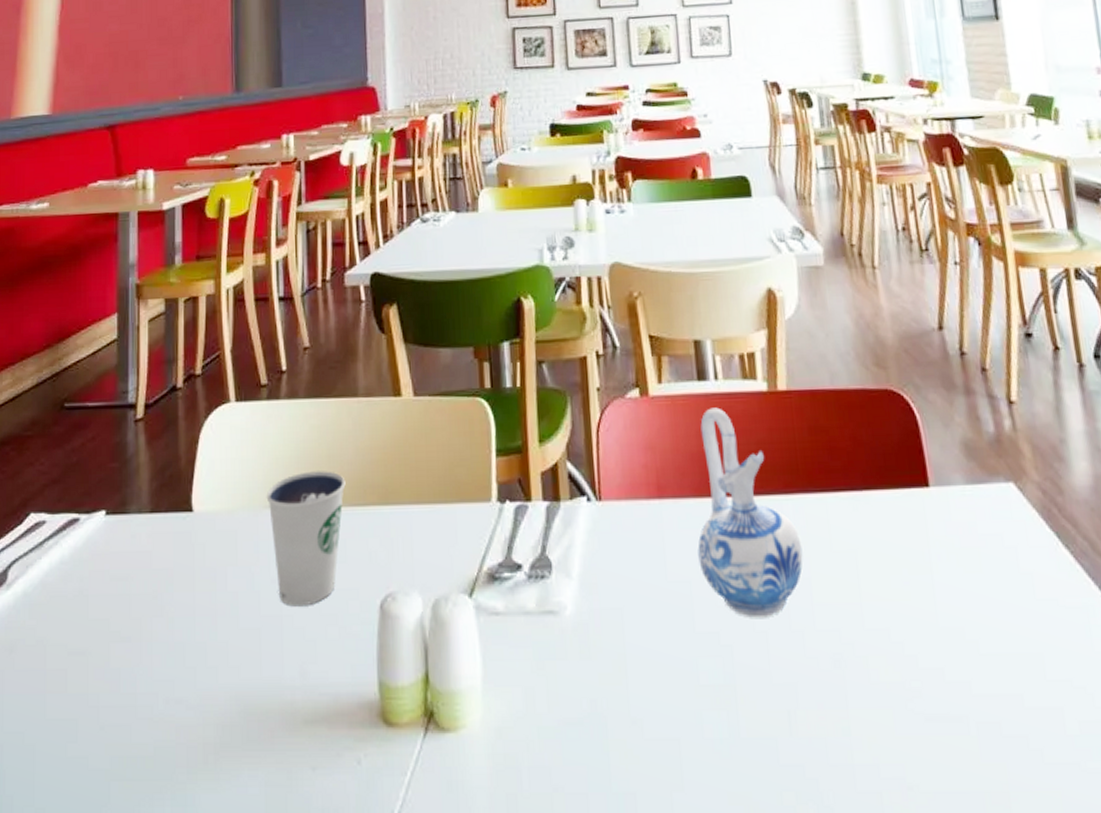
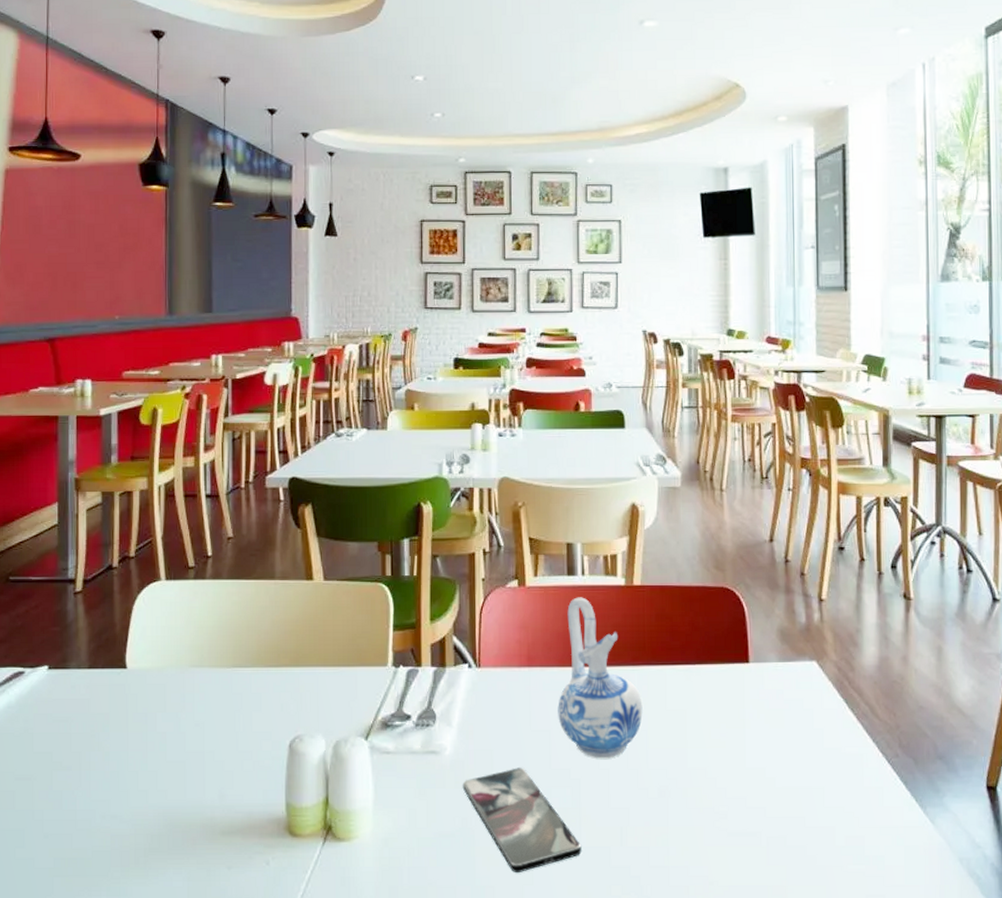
dixie cup: present [266,471,346,607] -> none [192,638,262,745]
smartphone: none [588,631,742,775] -> present [462,768,582,874]

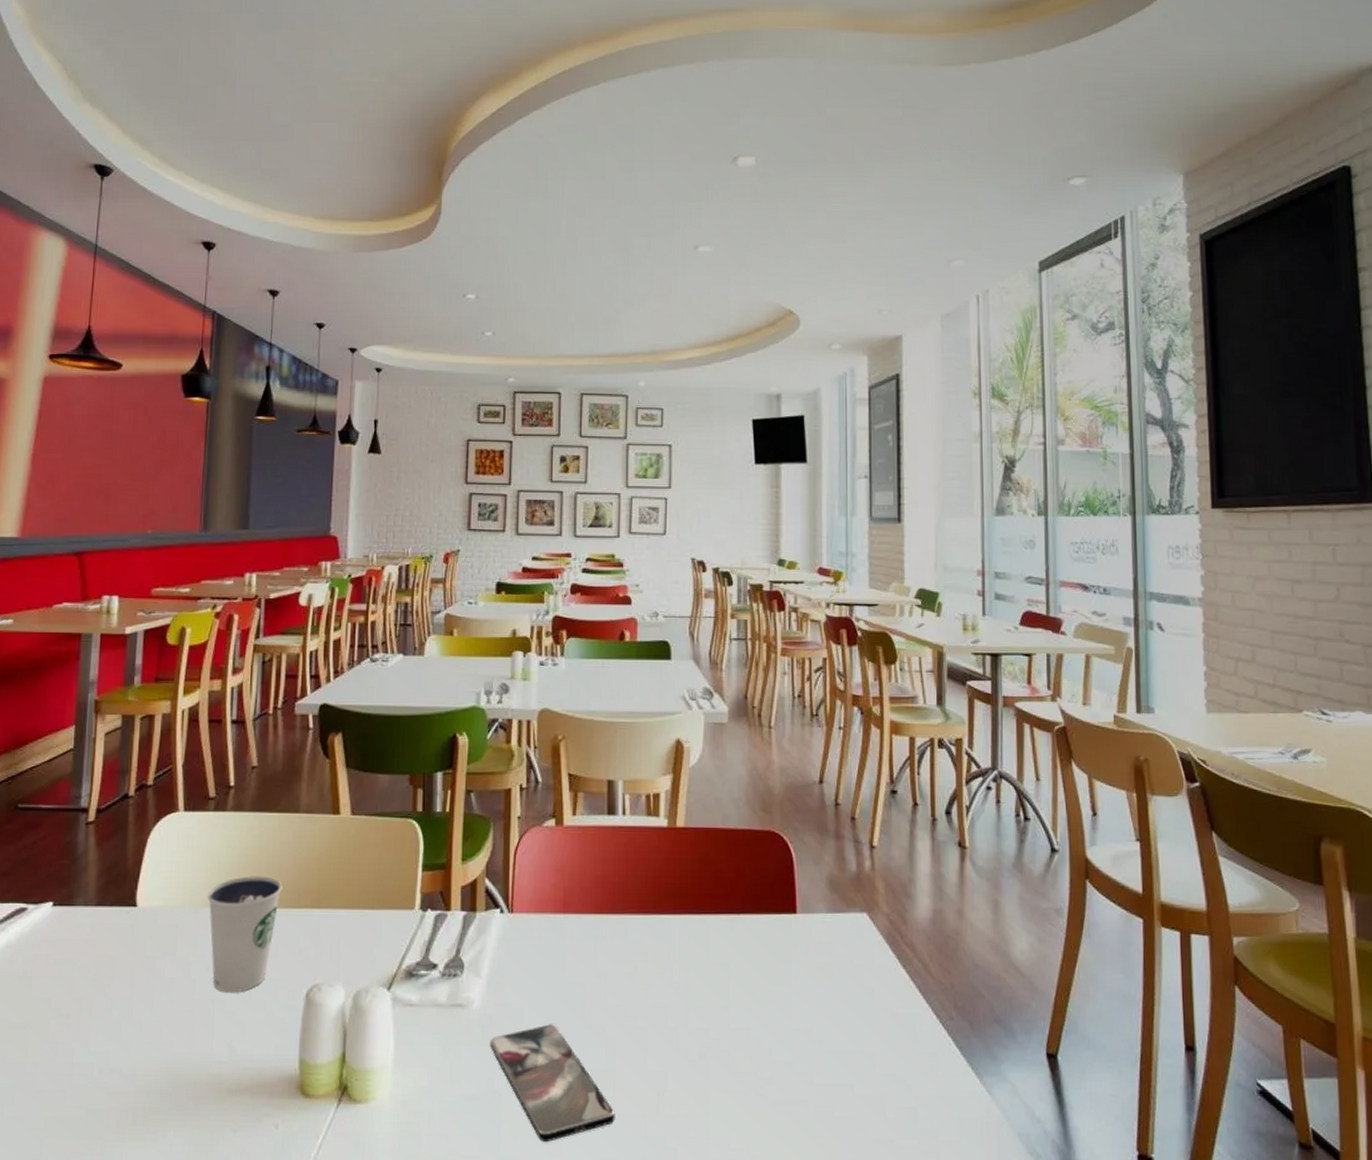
dixie cup: none [192,638,262,745] -> present [207,876,282,993]
ceramic pitcher: present [558,597,643,759] -> none [593,838,684,1016]

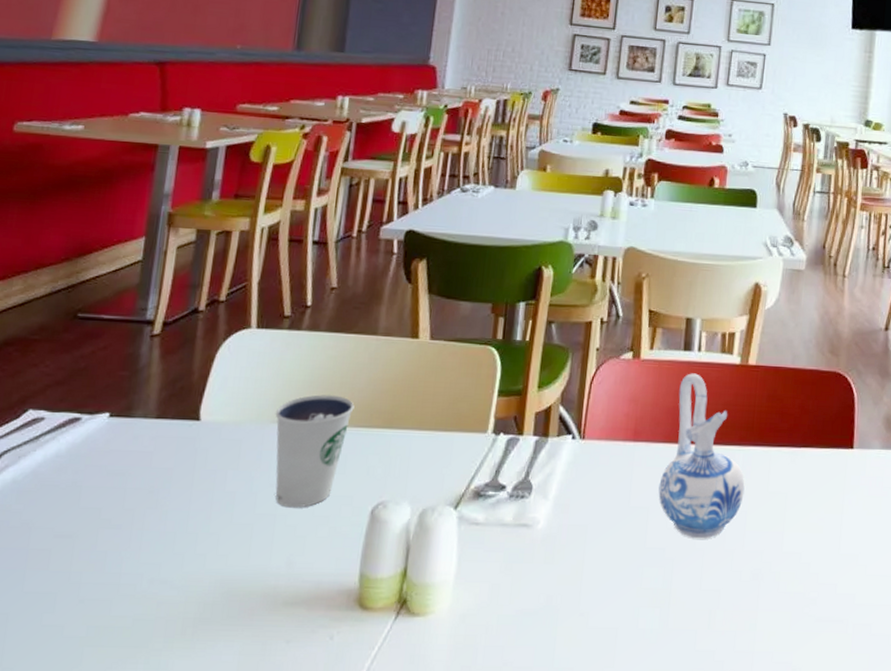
smartphone: present [489,1024,615,1143] -> none [551,545,668,655]
ceramic pitcher: none [593,838,684,1016] -> present [658,373,745,539]

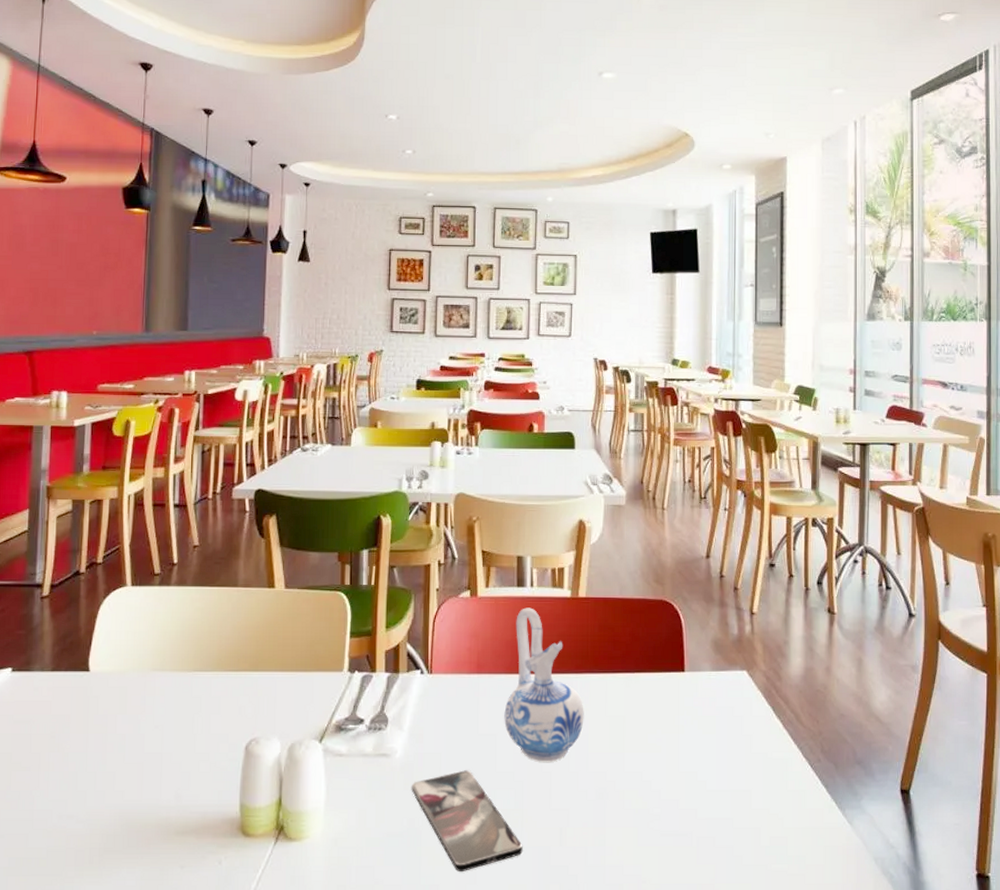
dixie cup: present [275,395,355,508] -> none [154,643,223,747]
smartphone: none [551,545,668,655] -> present [411,770,523,873]

